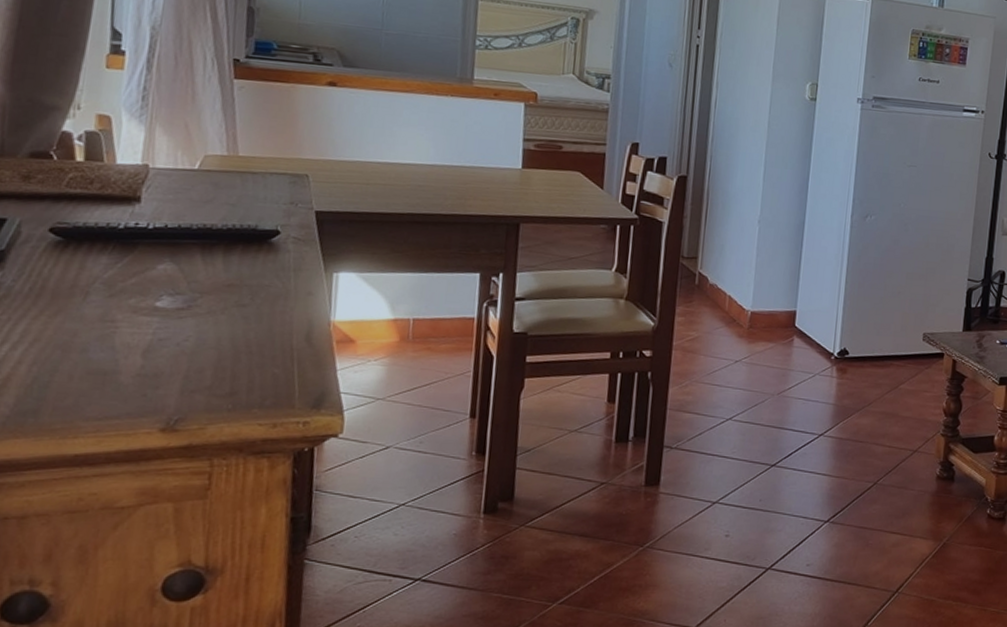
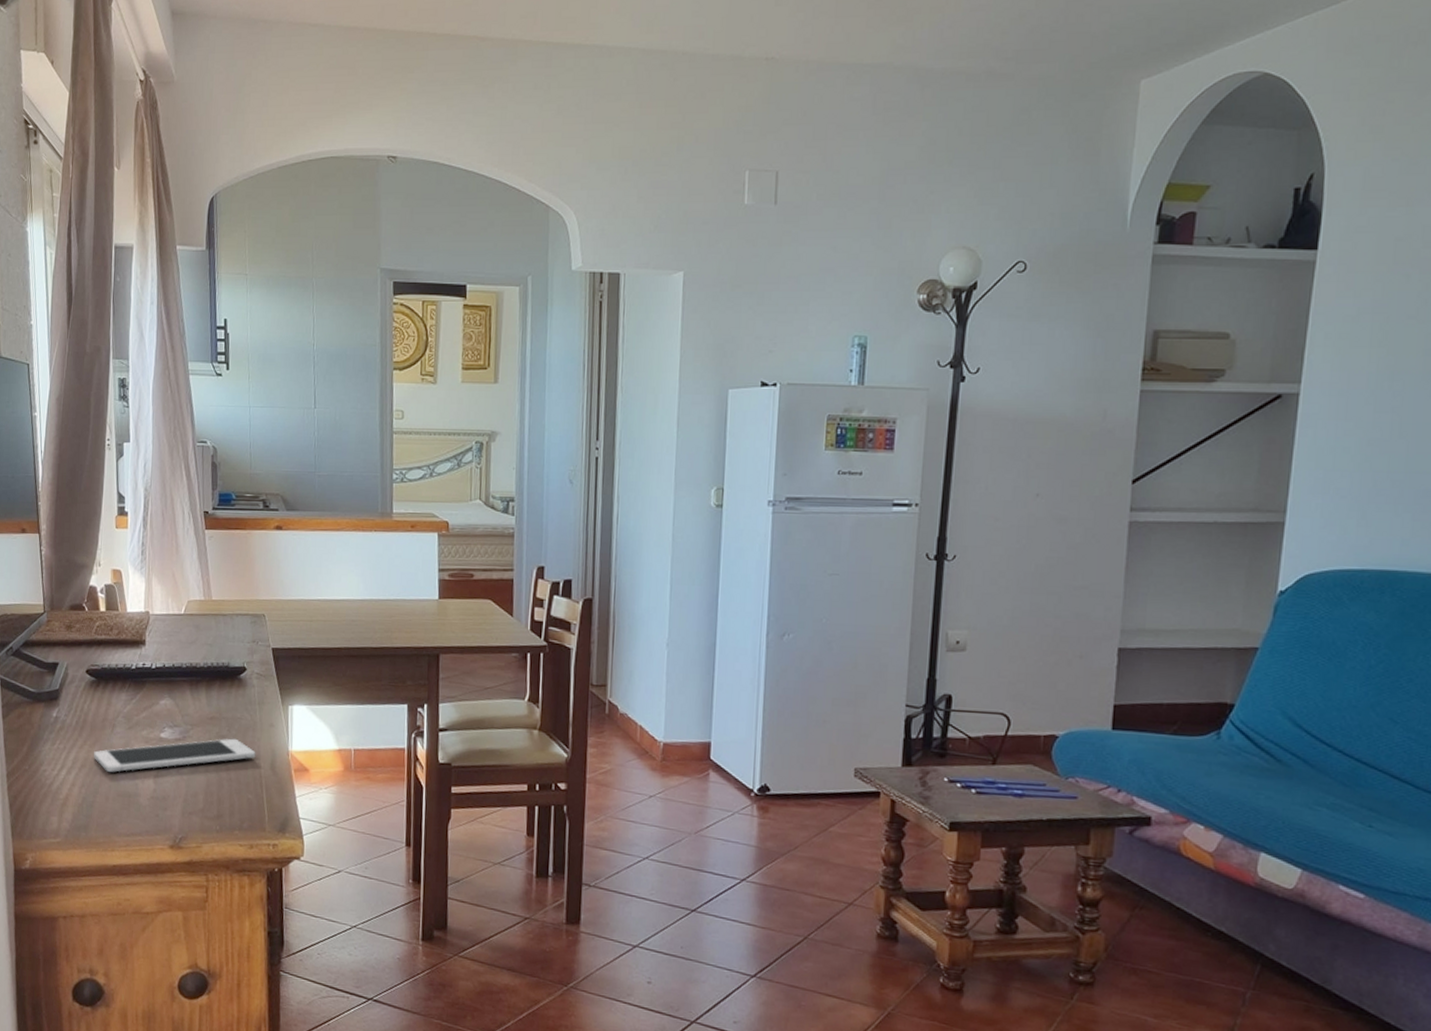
cell phone: none [54,307,287,347] -> present [94,738,256,772]

